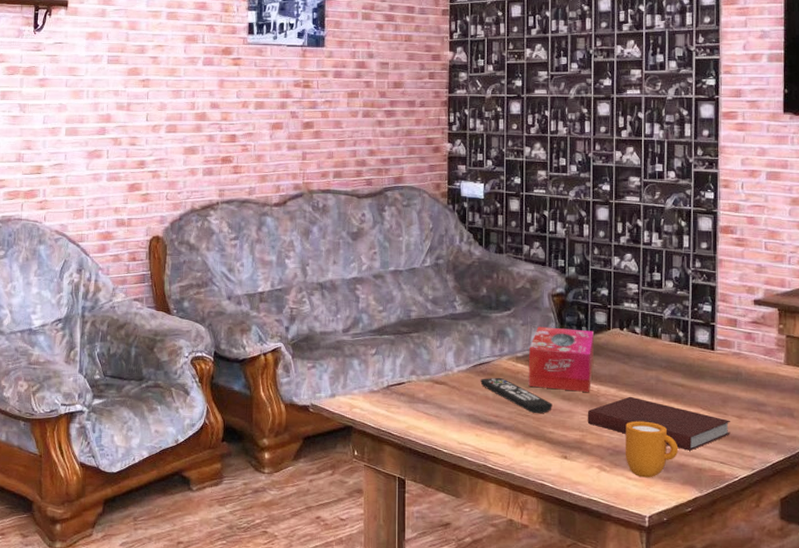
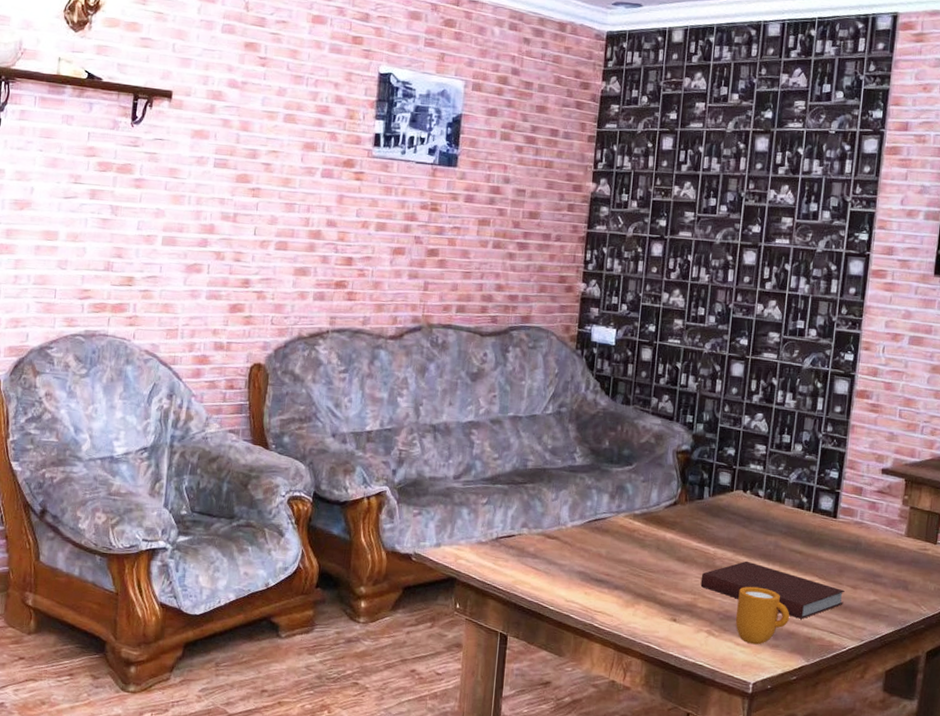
remote control: present [480,377,552,413] -> none [594,534,667,574]
tissue box: present [528,326,594,392] -> none [643,484,716,555]

